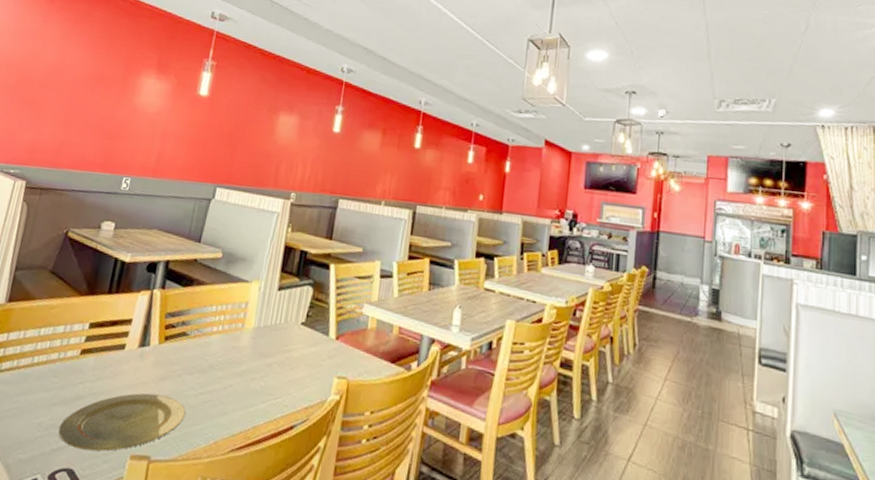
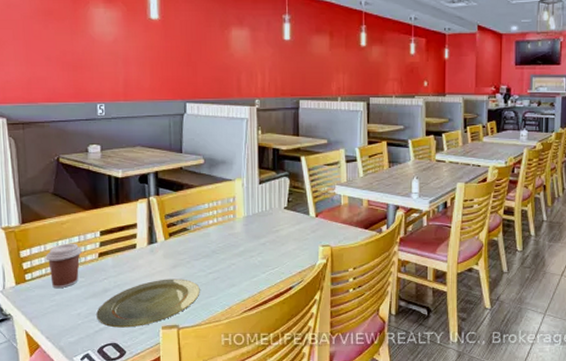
coffee cup: none [19,332,64,388] -> present [45,243,82,289]

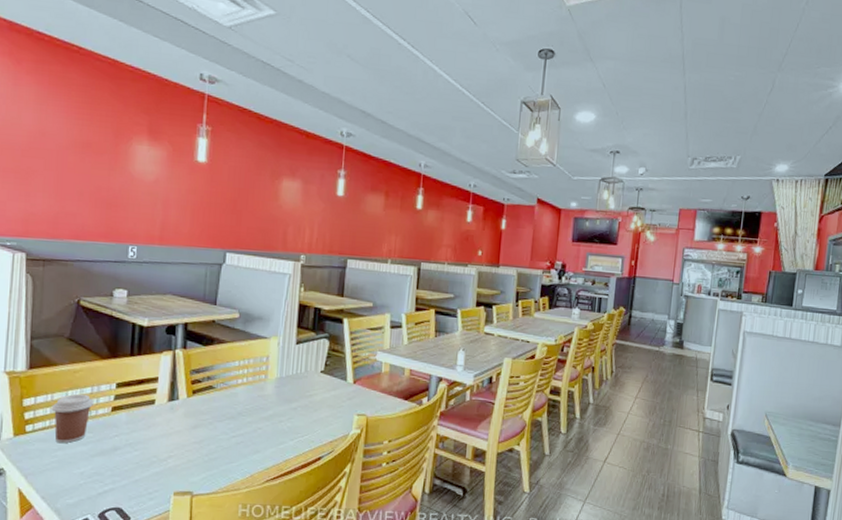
plate: present [96,279,200,328] -> none [102,440,221,492]

